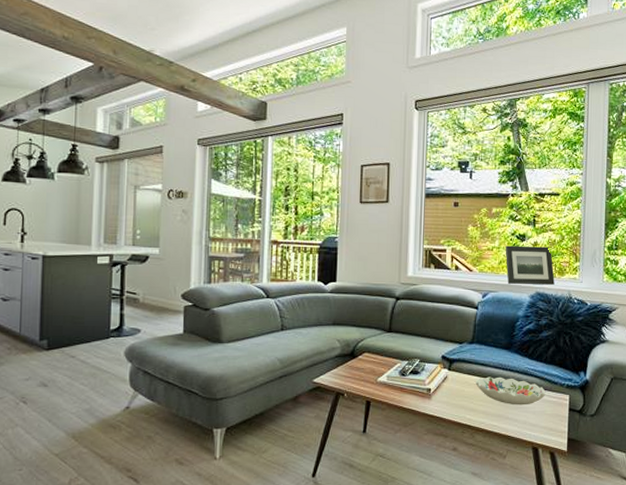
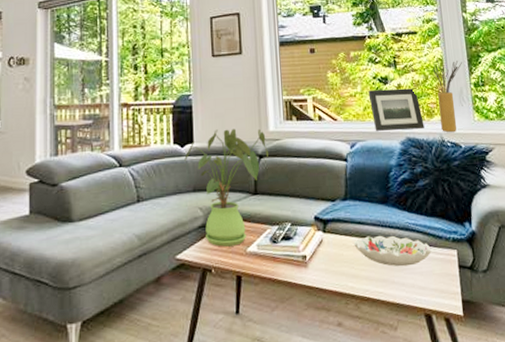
house plant: none [327,271,406,375] -> present [184,128,269,247]
vase: none [569,221,600,291] -> present [432,59,463,133]

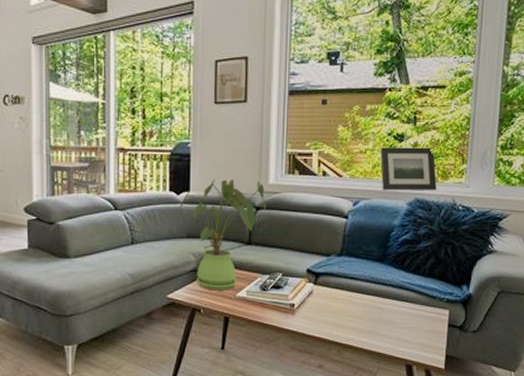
decorative bowl: present [354,235,432,267] -> none [344,291,423,321]
vase: present [432,59,463,133] -> none [455,117,493,196]

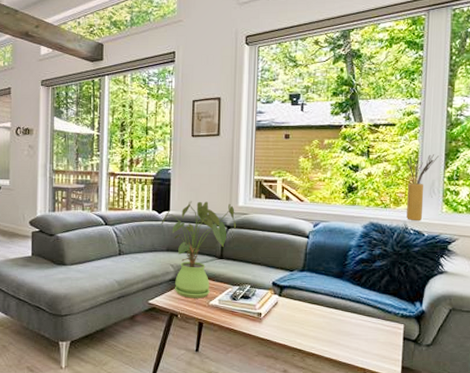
picture frame: present [380,147,437,191] -> none [337,176,390,216]
vase: none [455,117,493,196] -> present [405,151,440,222]

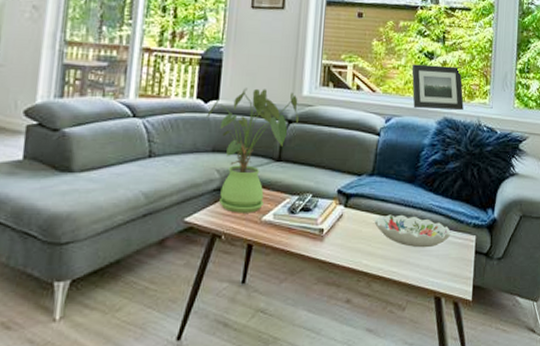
decorative bowl: none [306,303,379,333] -> present [374,214,451,248]
picture frame: none [337,176,390,216] -> present [411,64,464,111]
vase: present [405,151,440,222] -> none [480,40,512,117]

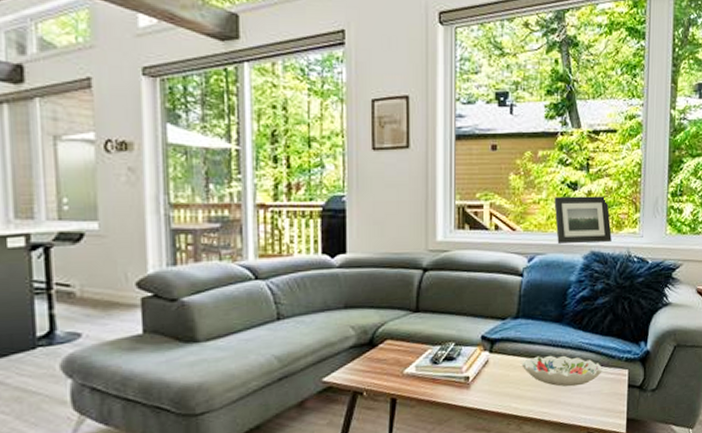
house plant: present [206,88,300,213] -> none [335,237,435,369]

